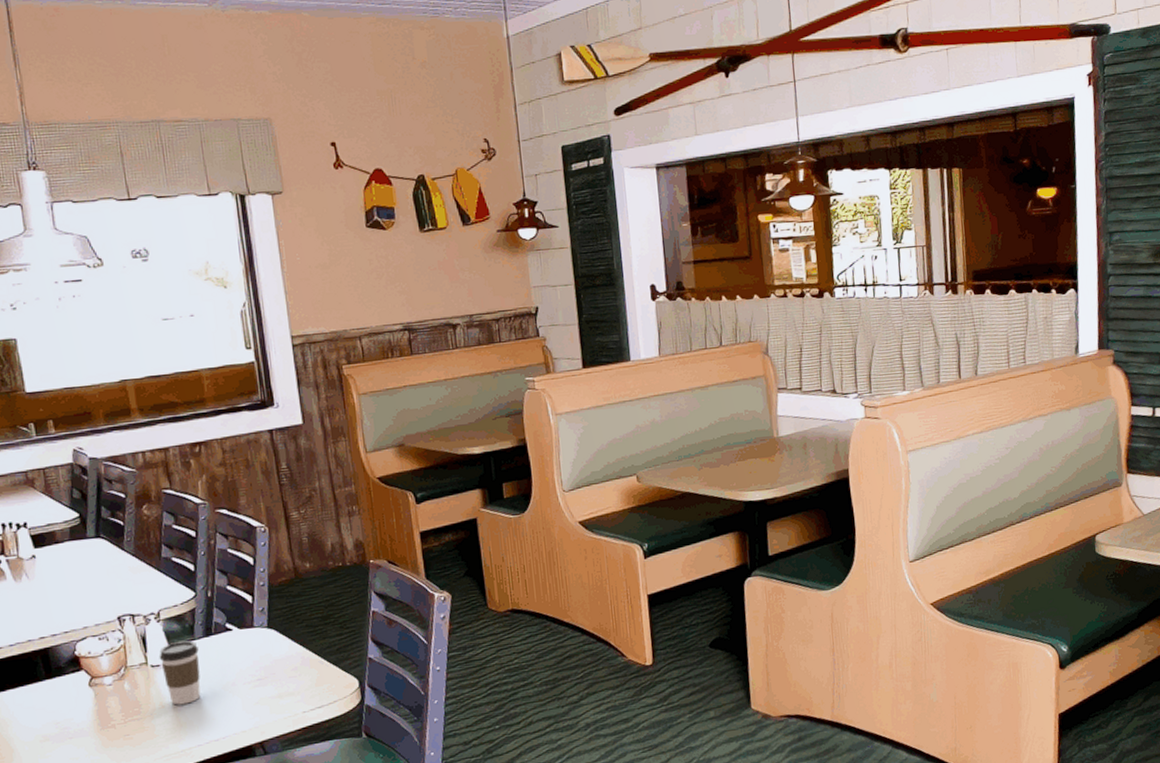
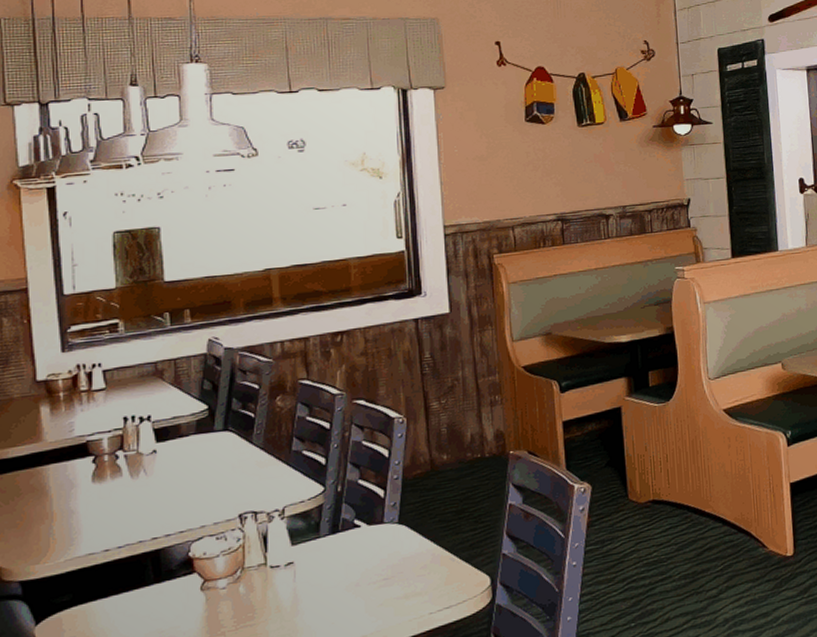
coffee cup: present [159,640,201,705] -> none [279,538,323,609]

